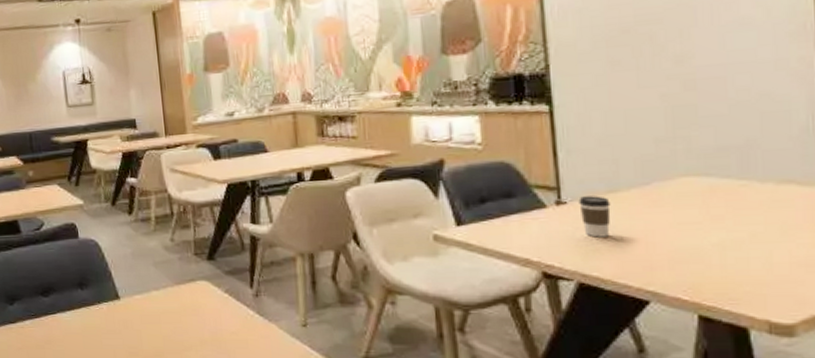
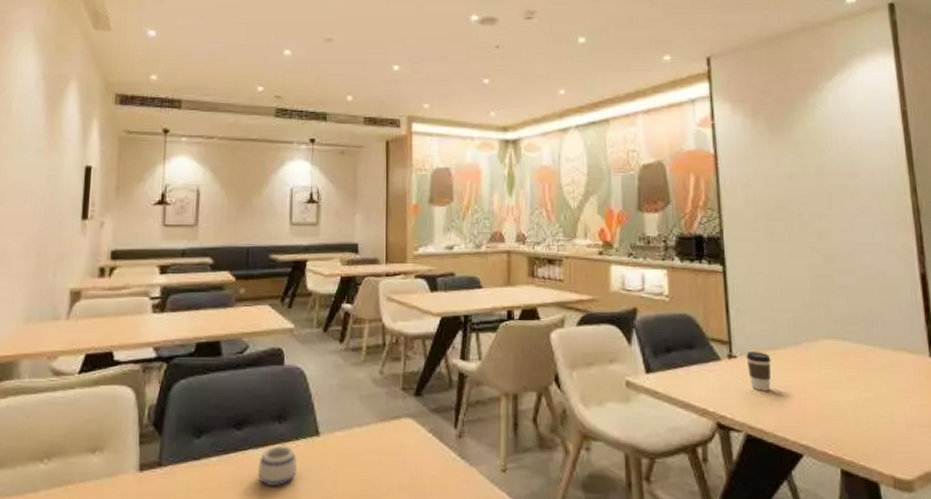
mug: none [67,308,104,345] -> present [257,444,298,487]

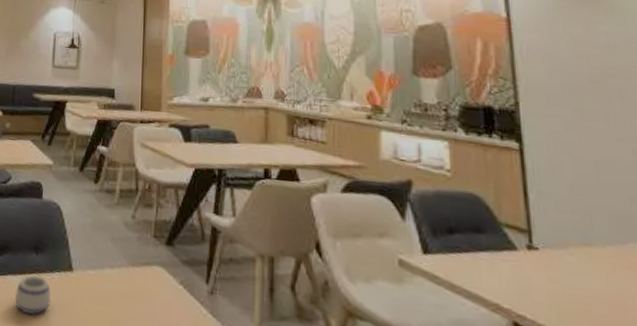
coffee cup: present [746,352,771,391] -> none [551,244,586,295]

